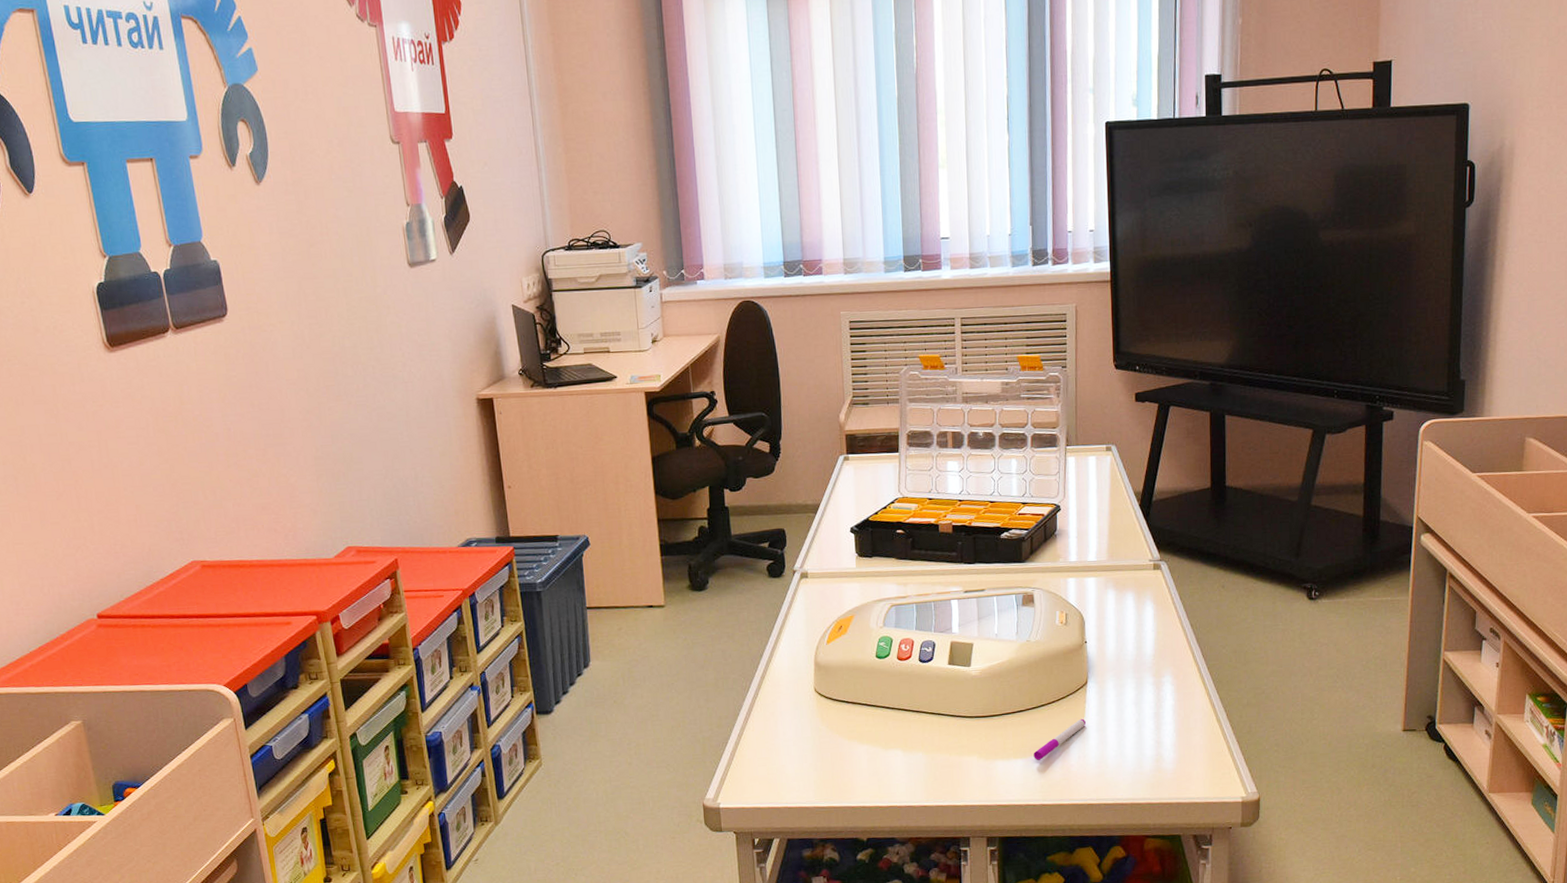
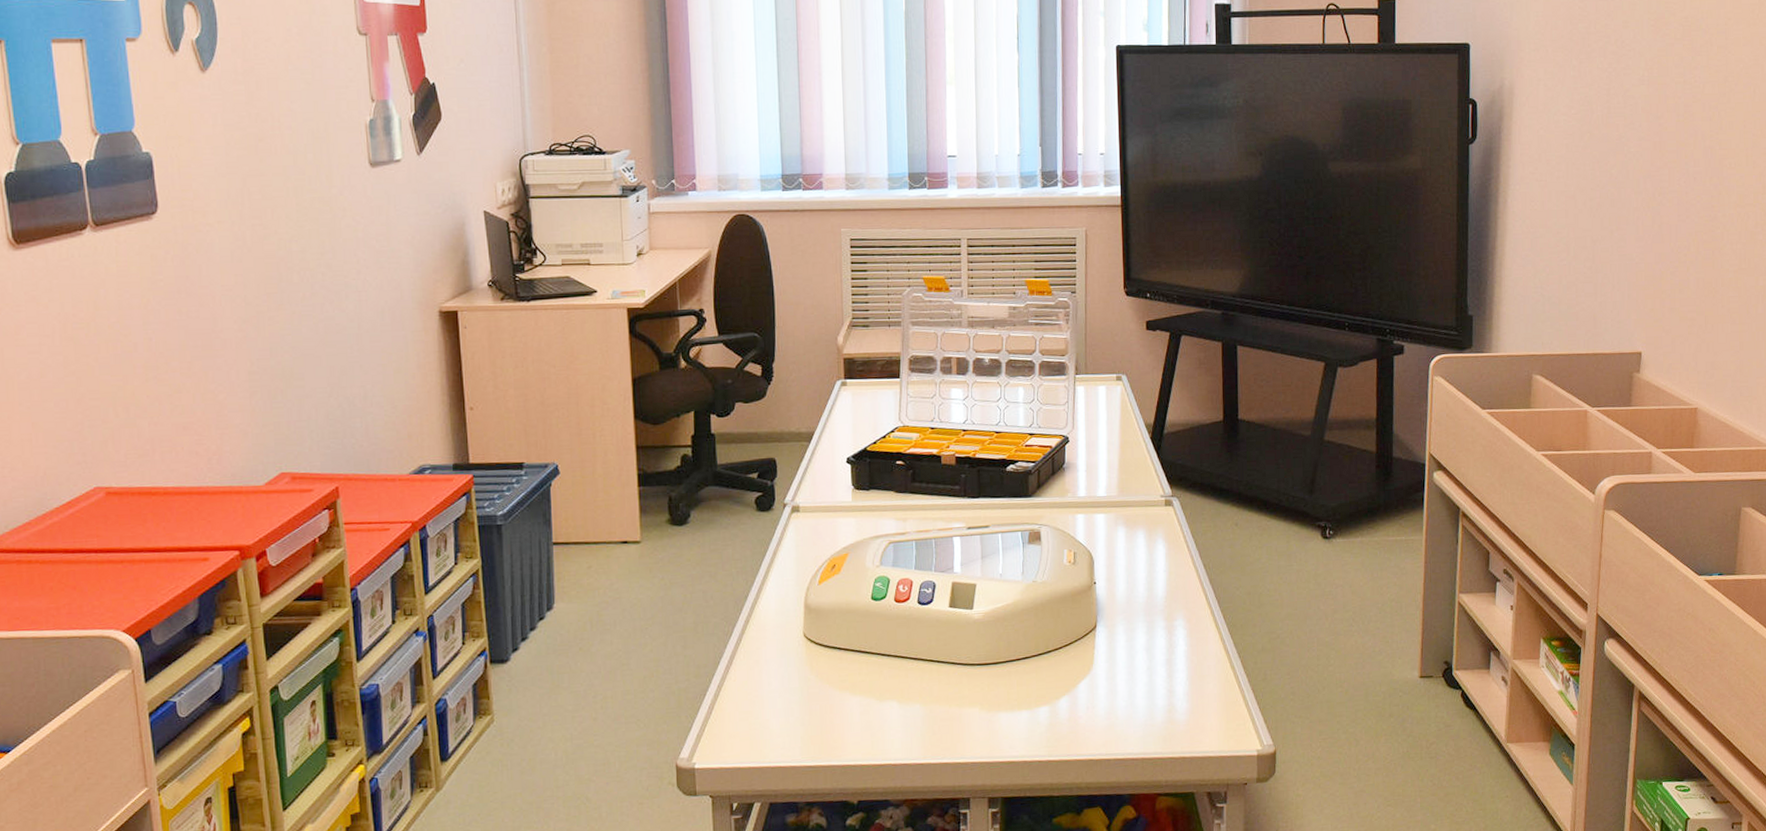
pen: present [1033,718,1086,760] -> none [1039,665,1094,712]

